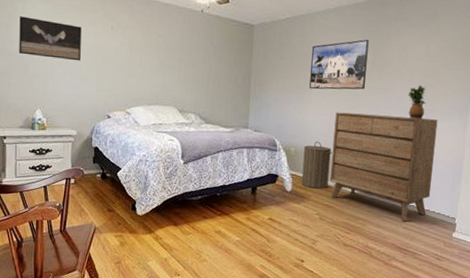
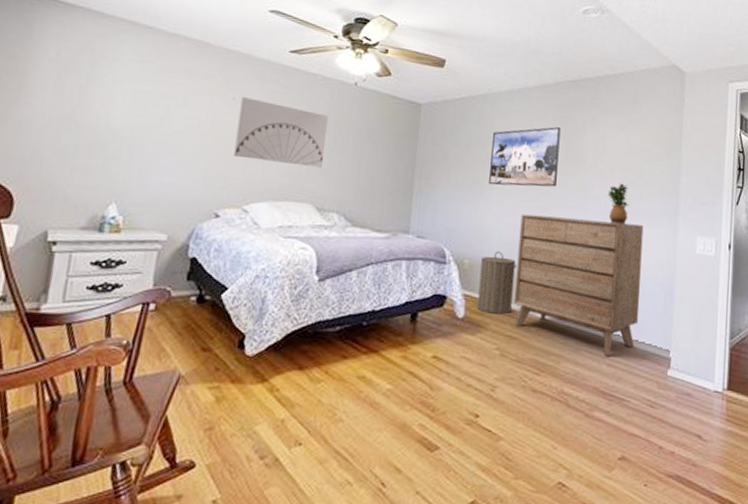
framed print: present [19,16,82,61] -> none [94,78,191,140]
wall art: none [116,26,182,79] -> present [233,97,328,168]

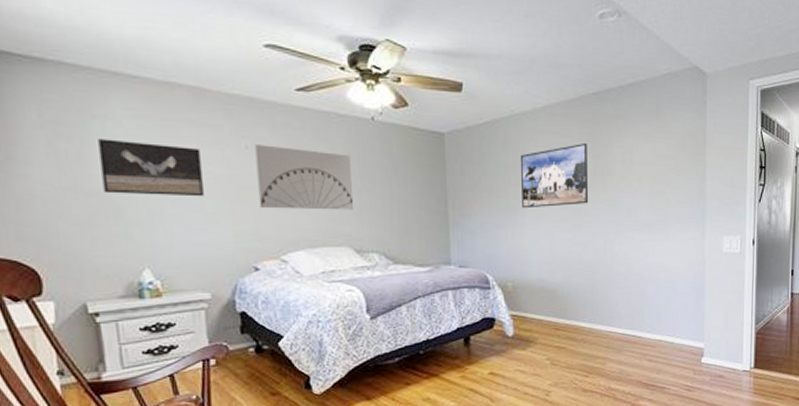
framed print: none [94,78,191,140] -> present [98,139,204,197]
laundry hamper: present [477,251,517,315] -> none [524,271,558,329]
dresser: present [513,214,644,356] -> none [557,231,674,353]
potted plant: present [607,183,629,225] -> none [637,193,659,233]

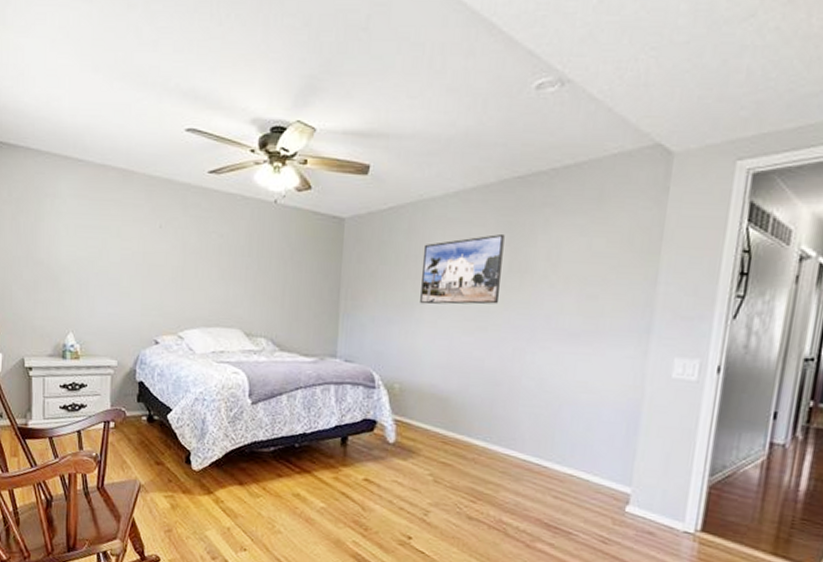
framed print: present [98,139,204,197] -> none [47,215,123,271]
wall art: present [255,145,353,210] -> none [166,224,250,293]

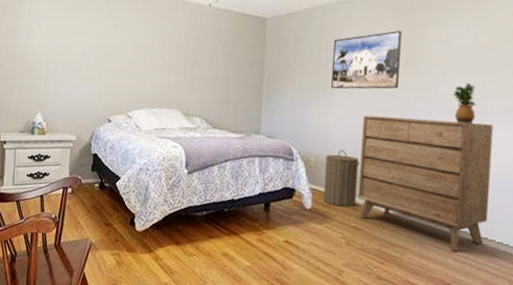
laundry hamper: none [408,375,452,441] -> present [323,149,360,208]
dresser: none [448,335,605,488] -> present [357,115,494,251]
potted plant: none [560,296,588,346] -> present [452,82,477,125]

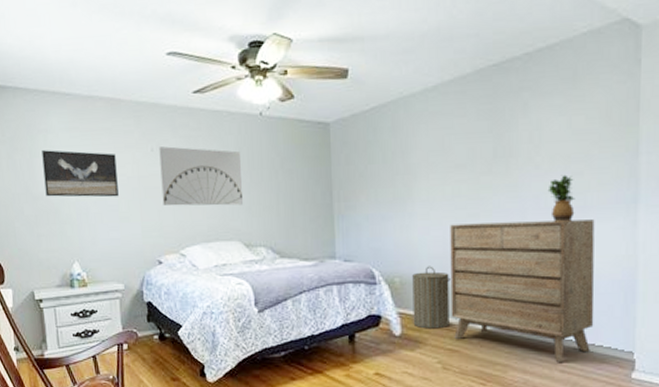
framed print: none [23,17,85,62] -> present [42,150,119,197]
wall art: none [118,24,189,79] -> present [159,146,243,206]
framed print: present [331,30,402,89] -> none [409,121,486,198]

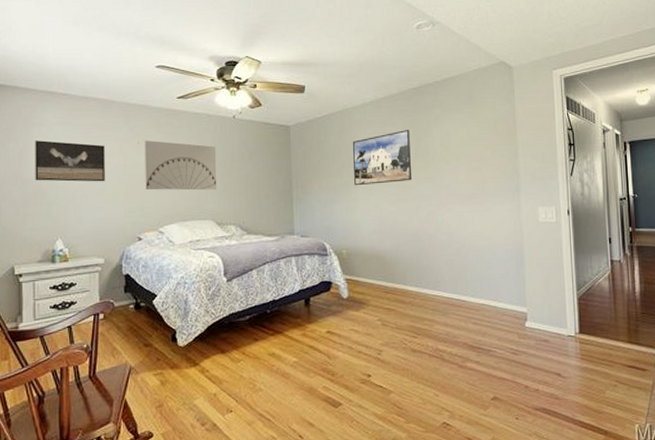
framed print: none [409,121,486,198] -> present [352,129,411,186]
laundry hamper: present [412,266,451,329] -> none [356,240,387,292]
dresser: present [450,219,595,362] -> none [385,203,496,316]
potted plant: present [547,175,575,222] -> none [456,170,477,206]

